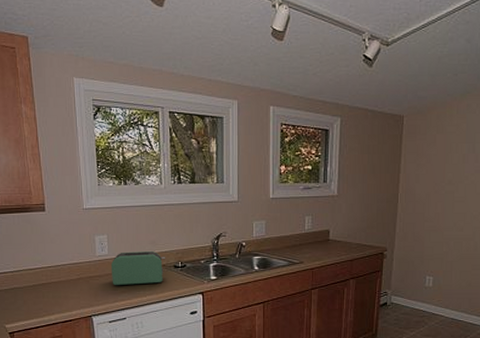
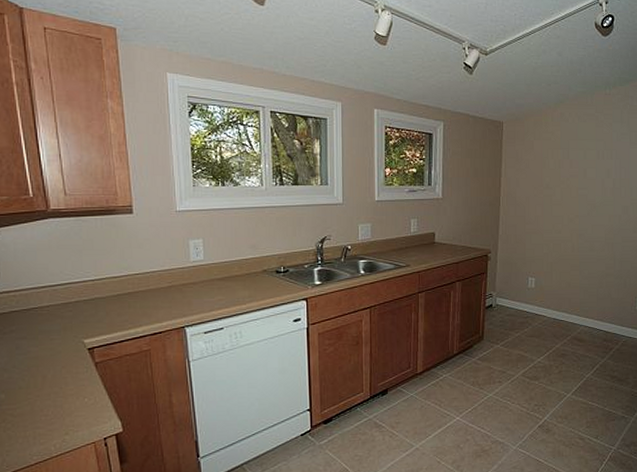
toaster: present [110,250,166,286] -> none [206,255,268,294]

